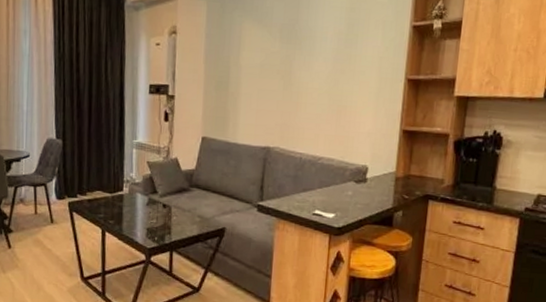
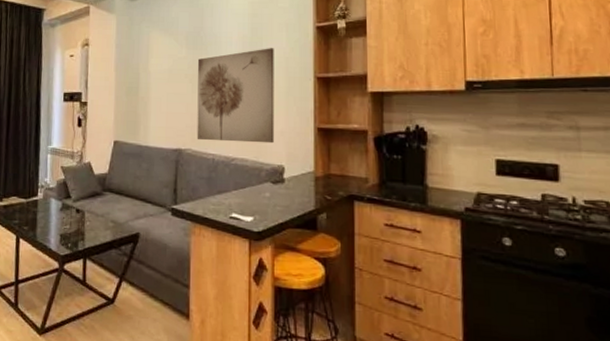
wall art: none [285,46,369,144] -> present [197,48,274,144]

